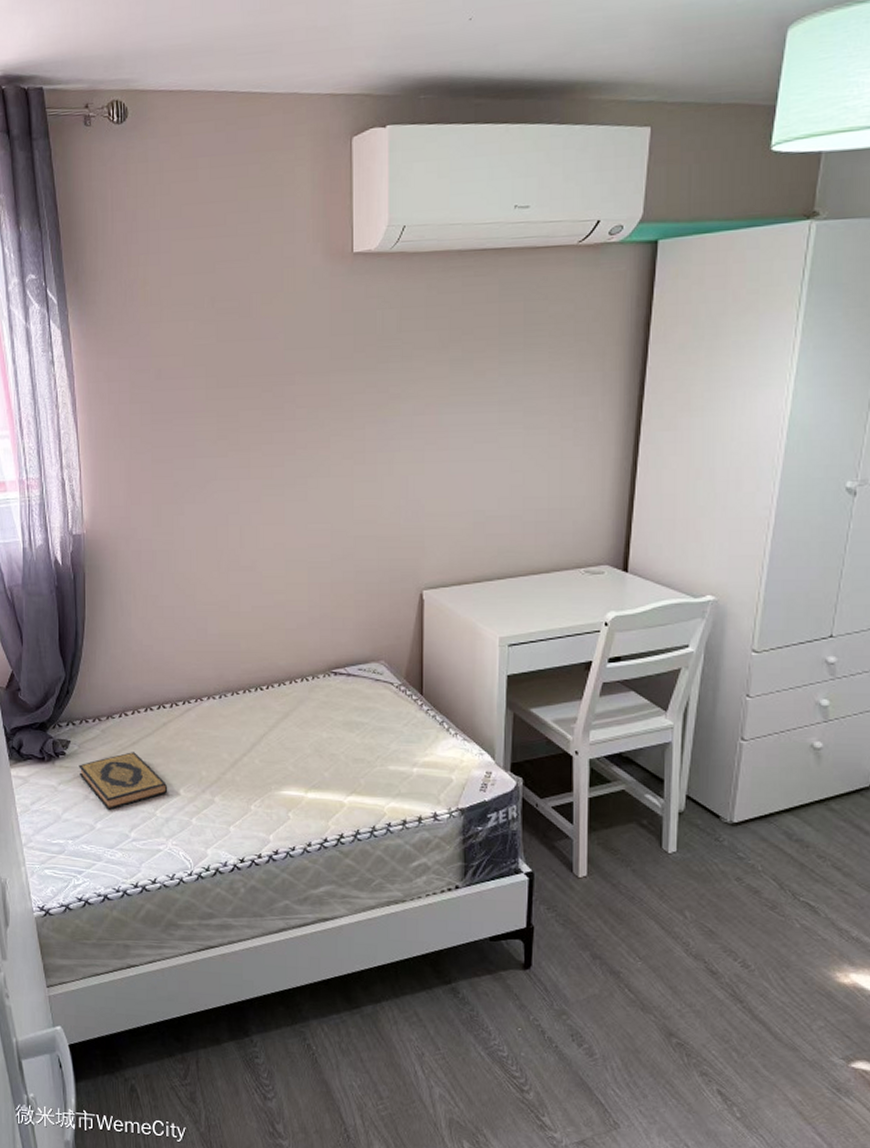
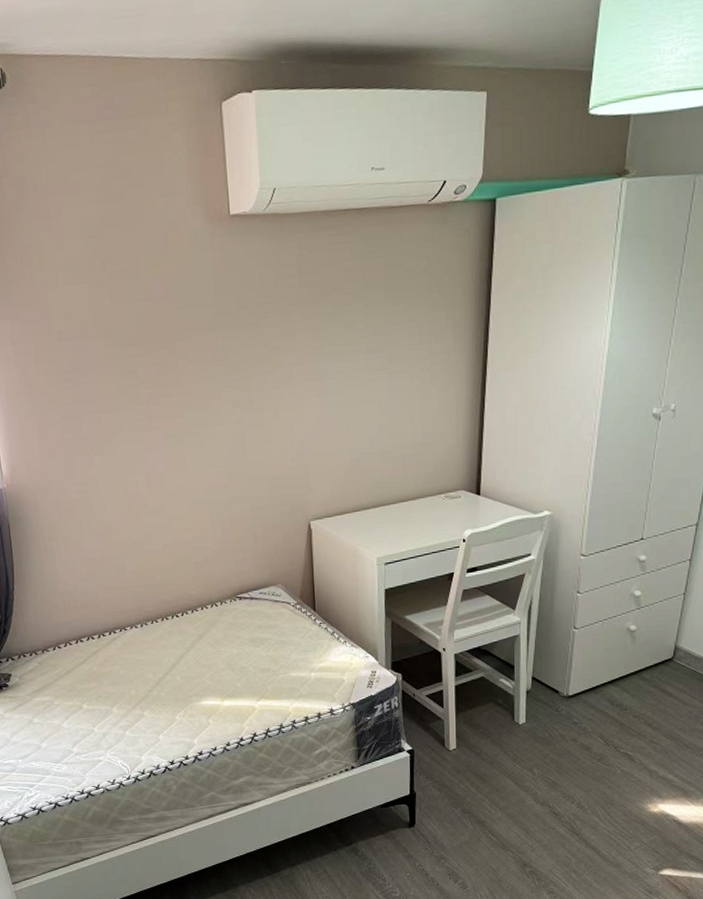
hardback book: present [78,752,168,810] -> none [21,679,103,731]

